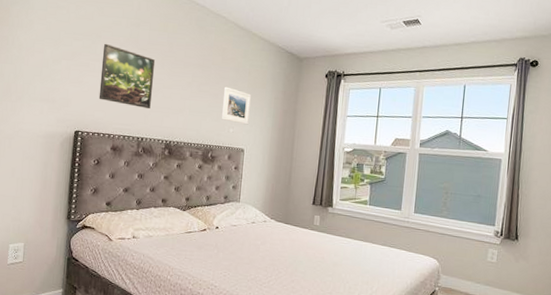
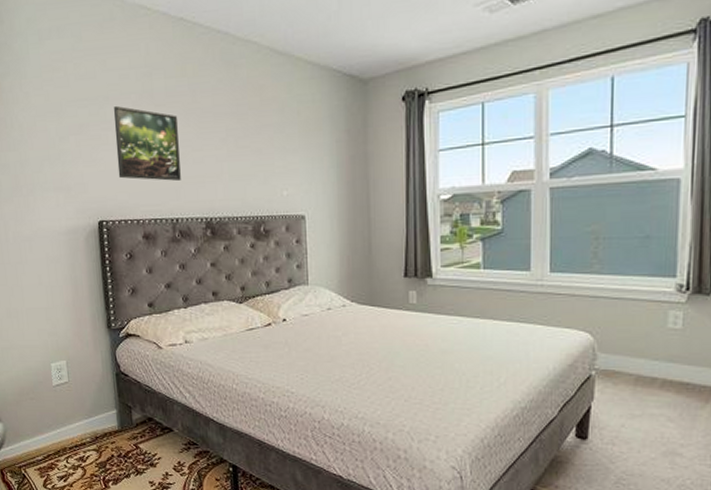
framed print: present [221,86,251,125] -> none [268,136,306,183]

